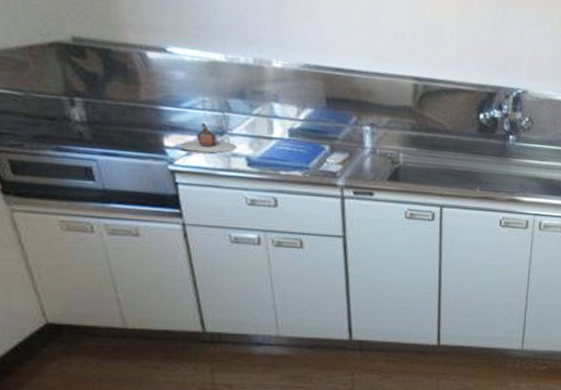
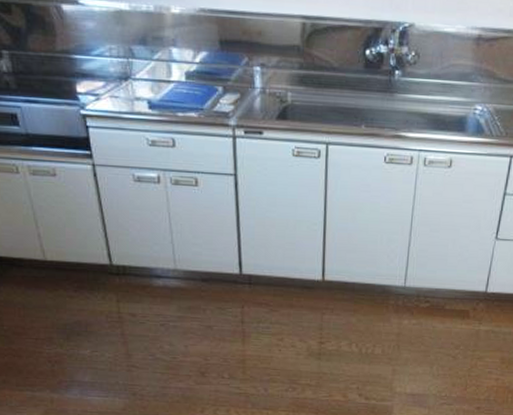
teapot: present [180,123,237,154] -> none [90,69,139,98]

